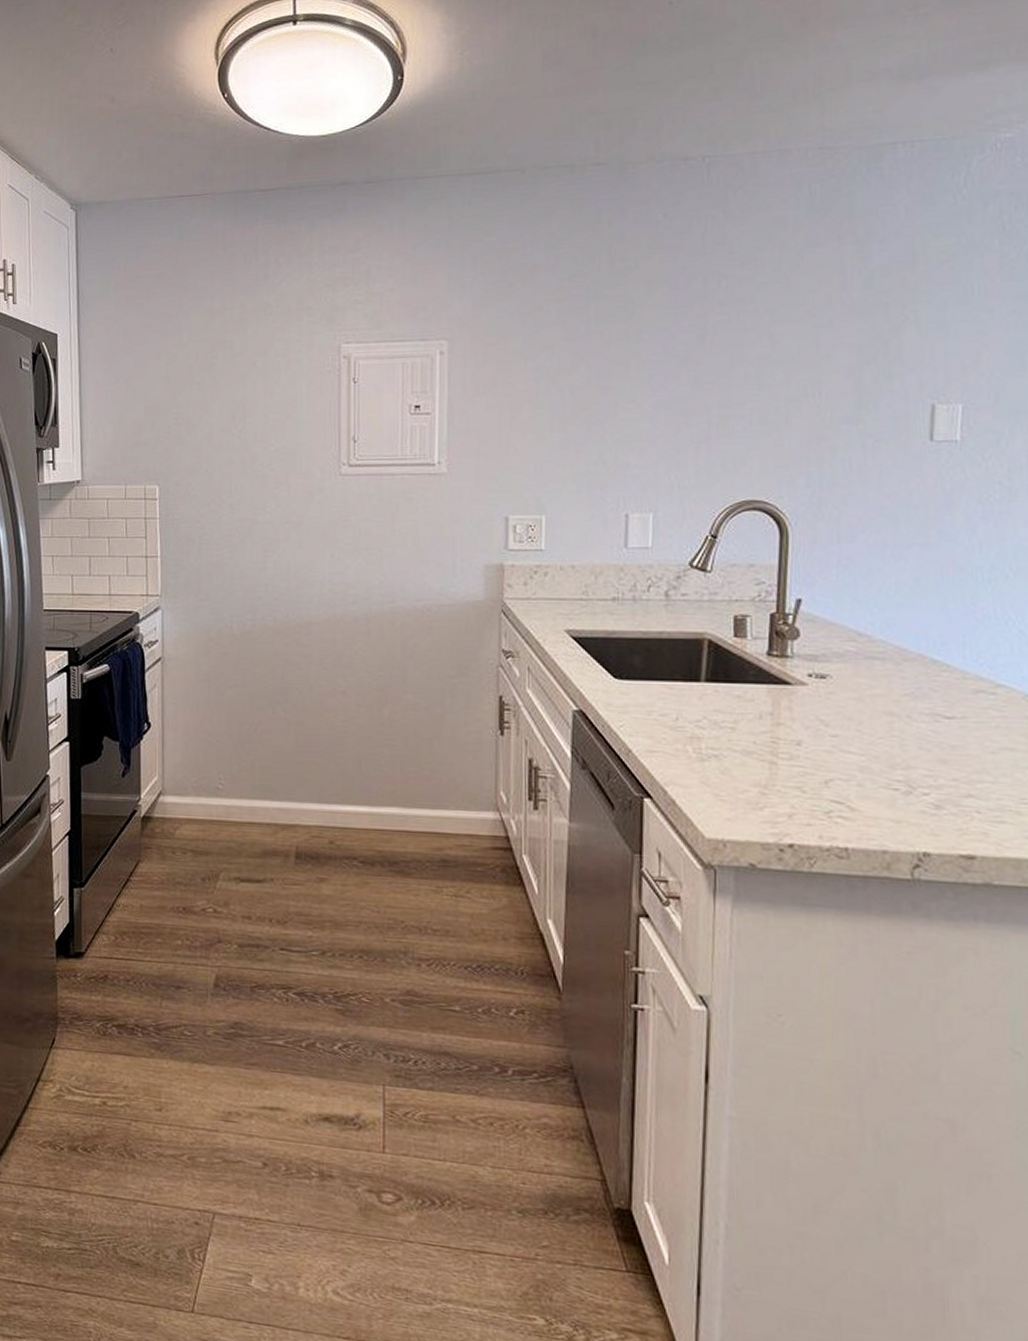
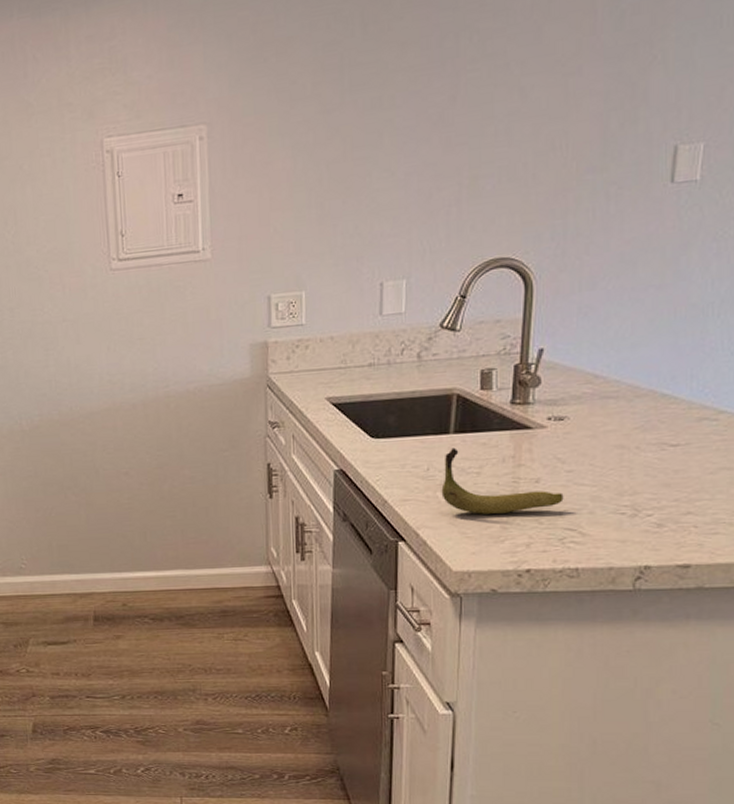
banana: none [692,697,829,778] -> present [441,447,564,515]

